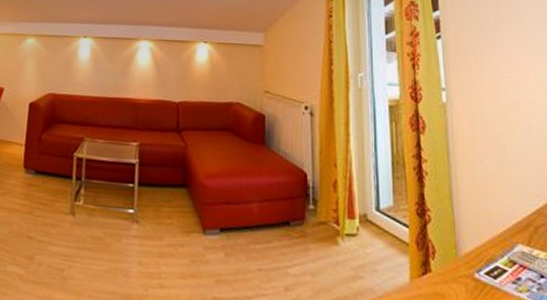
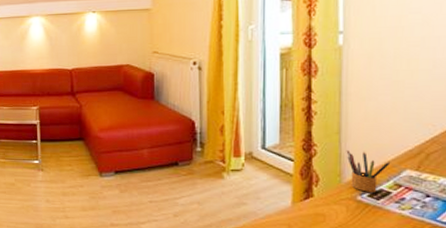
pencil box: none [459,218,503,270] -> present [346,150,391,192]

